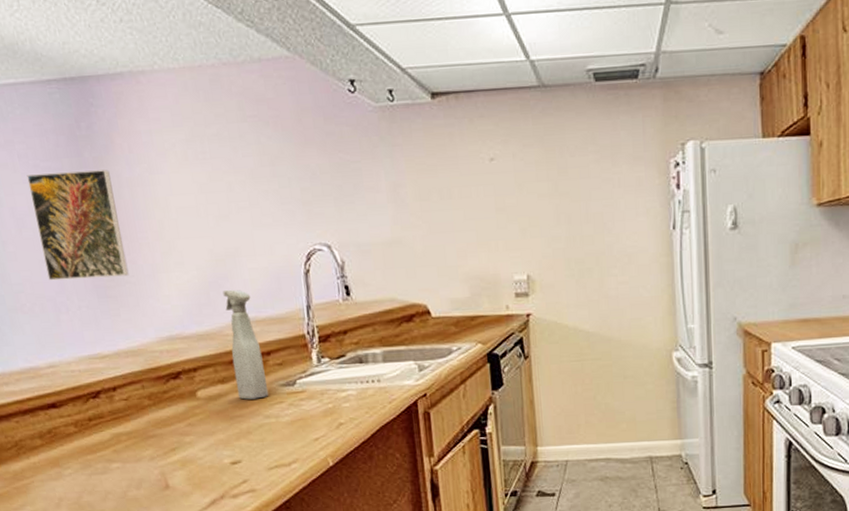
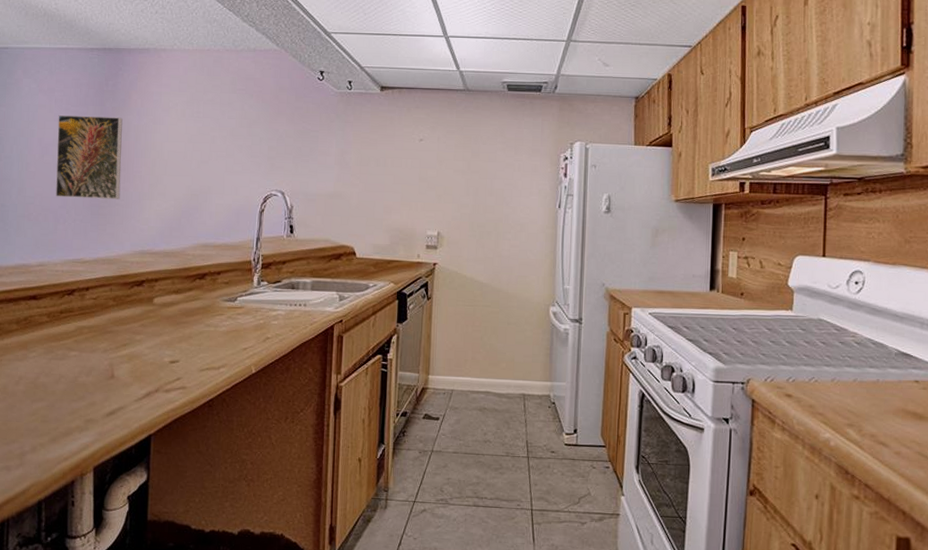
spray bottle: present [223,290,269,400] -> none [187,219,214,310]

